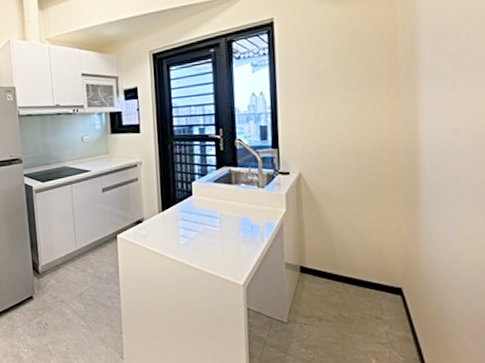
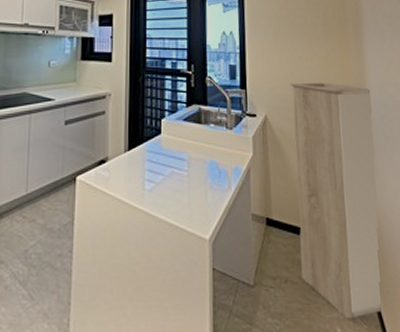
storage cabinet: none [327,135,424,353] -> present [290,82,383,320]

